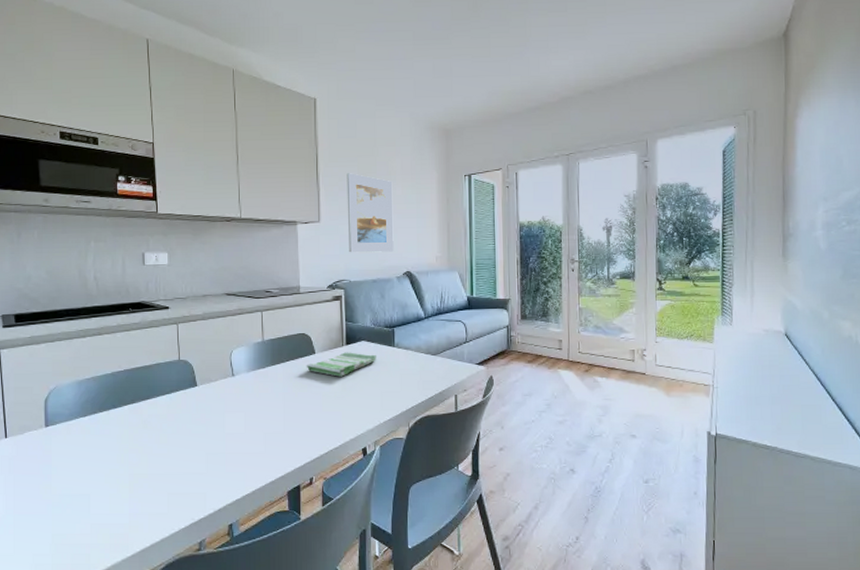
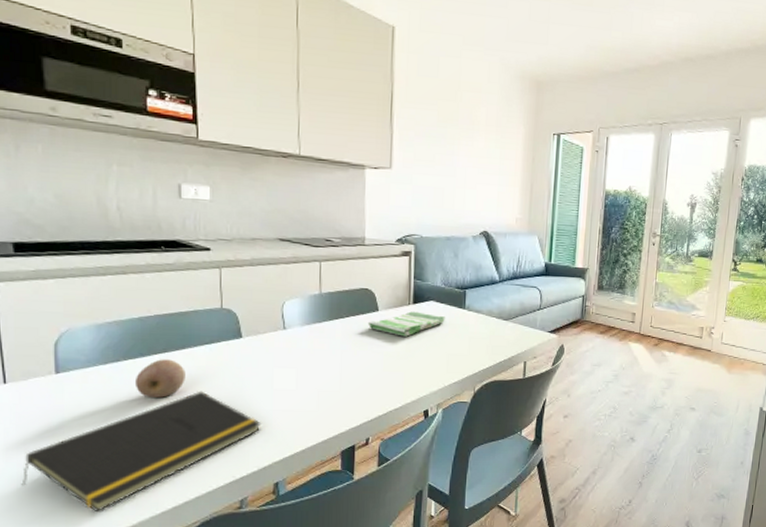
notepad: none [17,437,216,556] -> present [21,391,261,513]
fruit: none [108,409,150,446] -> present [134,359,186,399]
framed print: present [347,173,394,253] -> none [422,117,476,209]

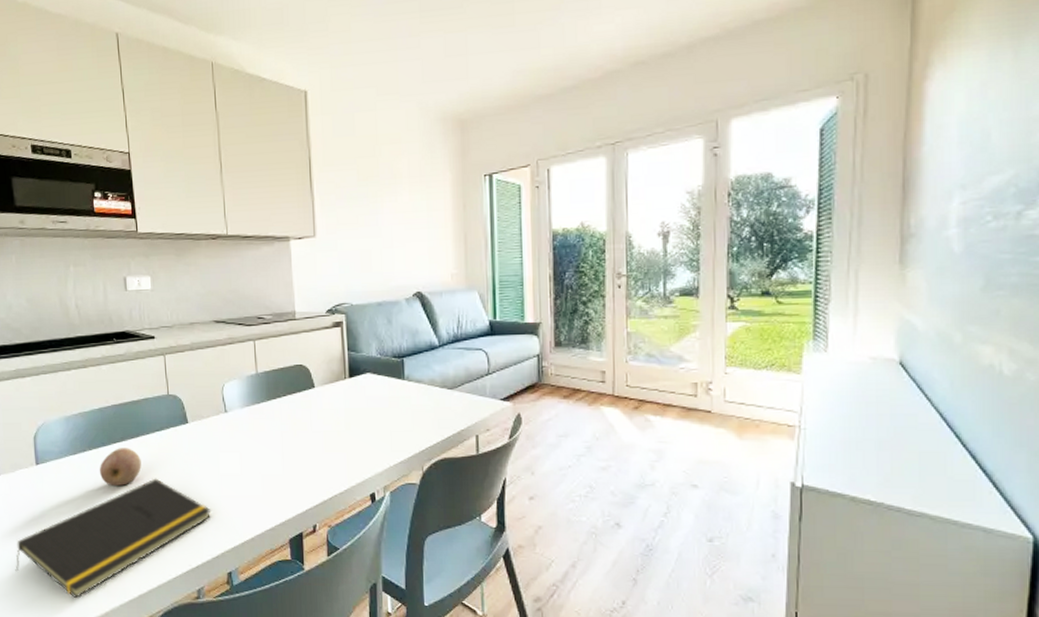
dish towel: present [367,311,445,337] -> none [305,386,384,414]

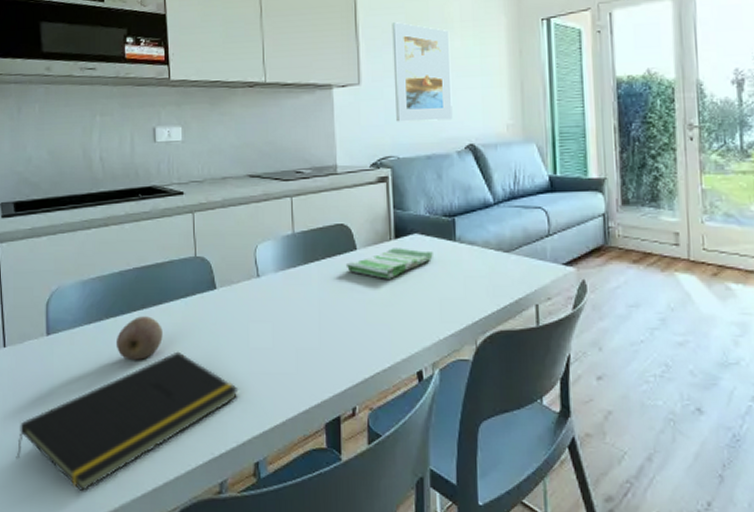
dish towel: none [305,386,384,414] -> present [345,248,433,279]
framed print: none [344,178,402,272] -> present [392,22,453,122]

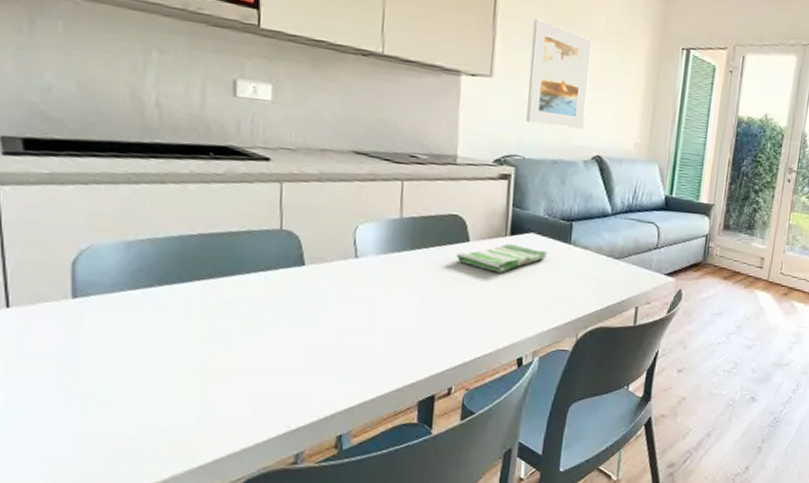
notepad: present [16,351,239,492] -> none [25,325,324,464]
fruit: present [115,316,163,361] -> none [171,286,234,333]

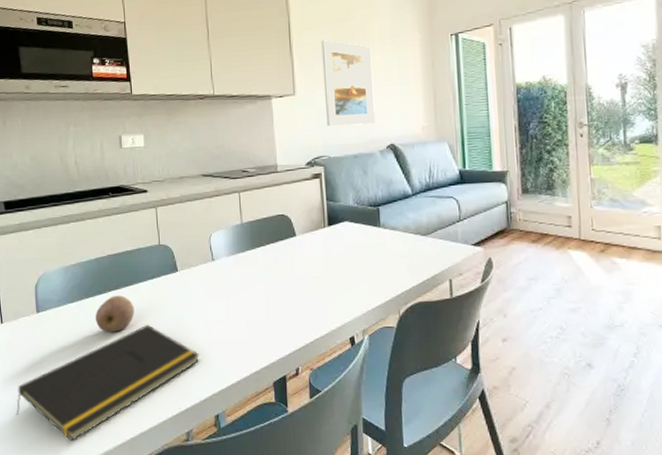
notepad: none [25,325,324,464] -> present [16,324,200,442]
fruit: none [171,286,234,333] -> present [95,295,134,333]
dish towel: present [455,243,547,273] -> none [287,234,361,260]

